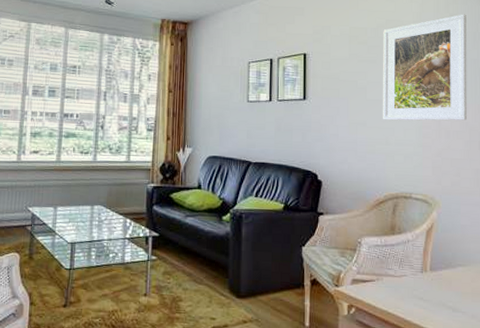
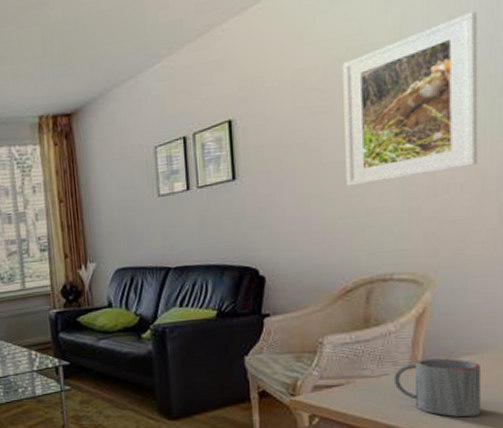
mug: none [410,266,470,319] -> present [393,358,482,417]

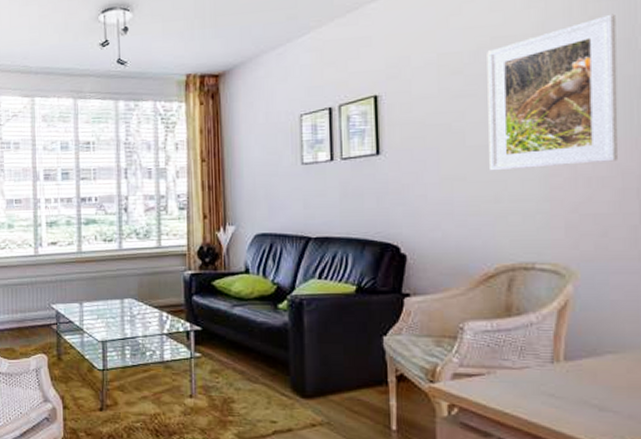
mug: present [393,358,482,417] -> none [535,354,625,420]

